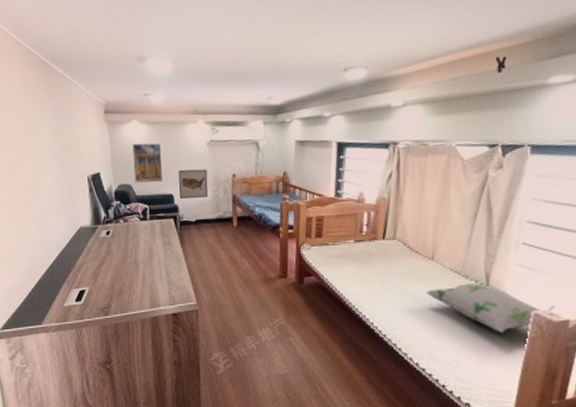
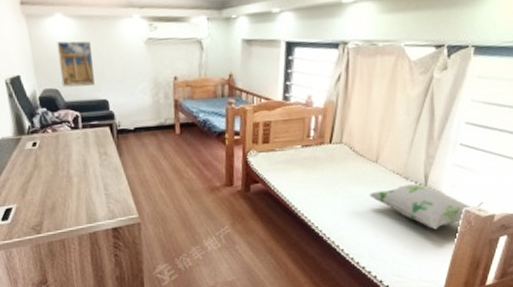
wall art: present [178,169,209,199] -> none [113,71,148,105]

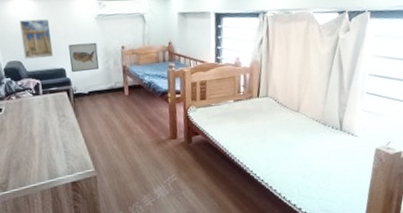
wall art: none [113,71,148,105] -> present [68,42,99,72]
decorative pillow: present [369,184,470,230] -> none [294,128,380,168]

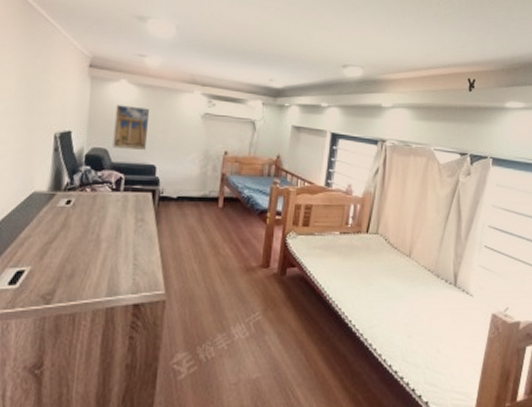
wall art: present [68,42,99,72] -> none [162,141,198,174]

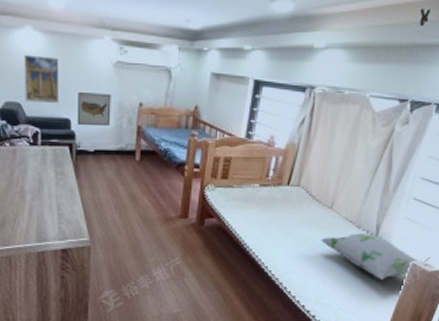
wall art: none [162,141,198,174] -> present [77,93,111,127]
decorative pillow: none [402,283,497,334] -> present [321,233,417,280]

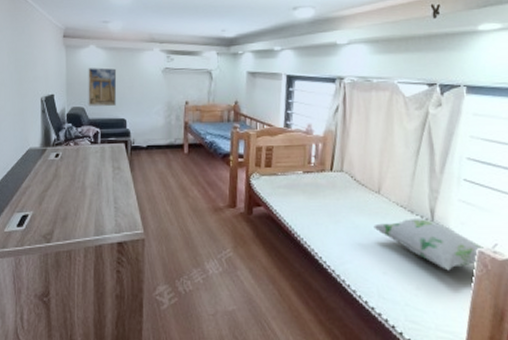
wall art: present [77,93,111,127] -> none [131,95,161,124]

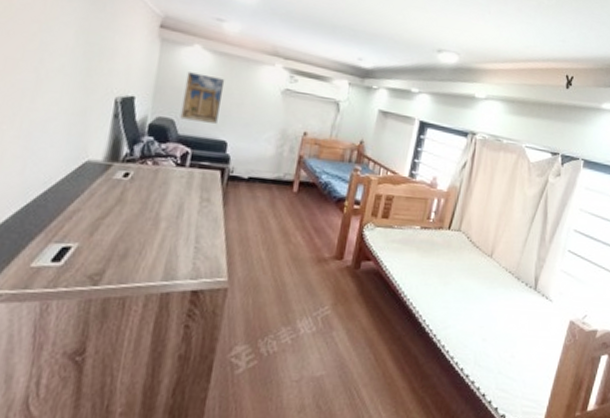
decorative pillow: present [374,219,484,271] -> none [481,285,575,340]

